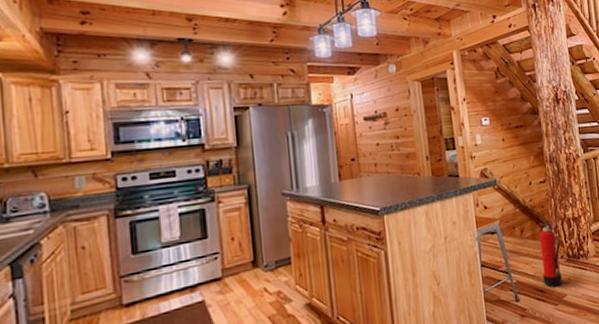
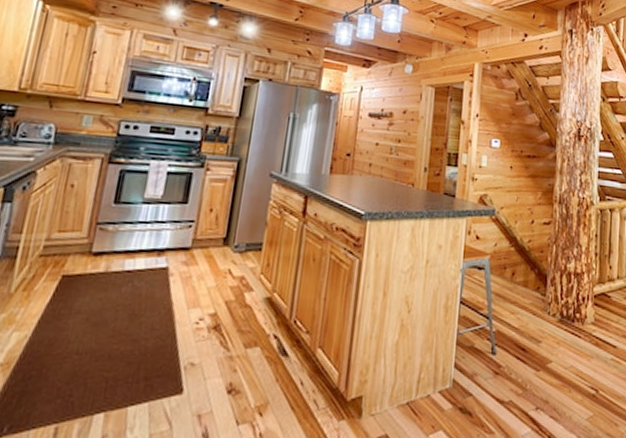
fire extinguisher: present [539,217,563,287] -> none [527,263,555,348]

